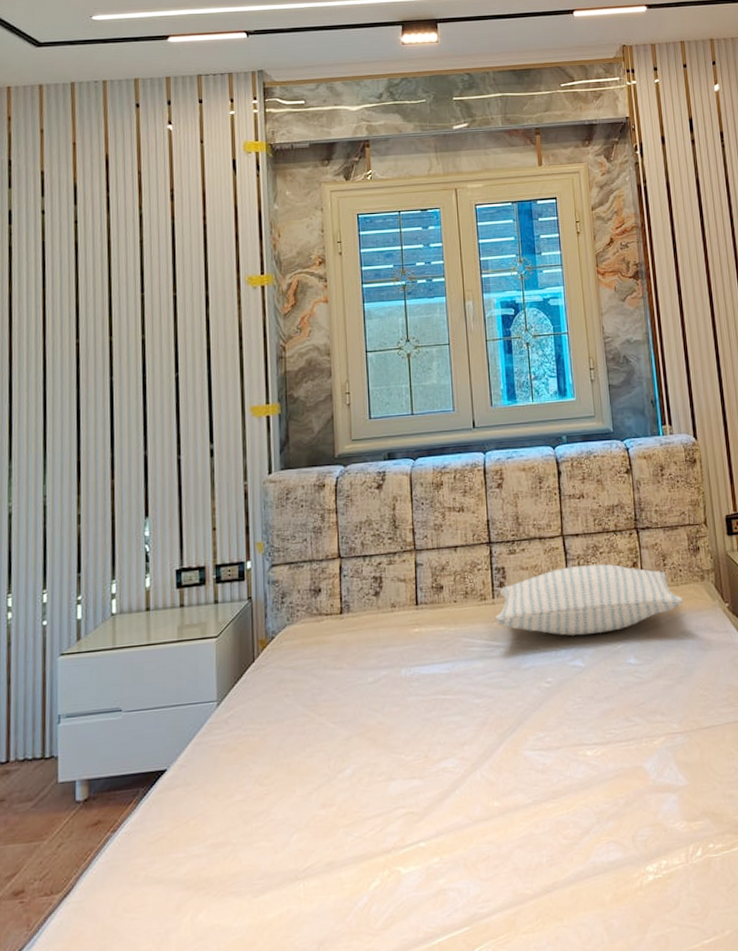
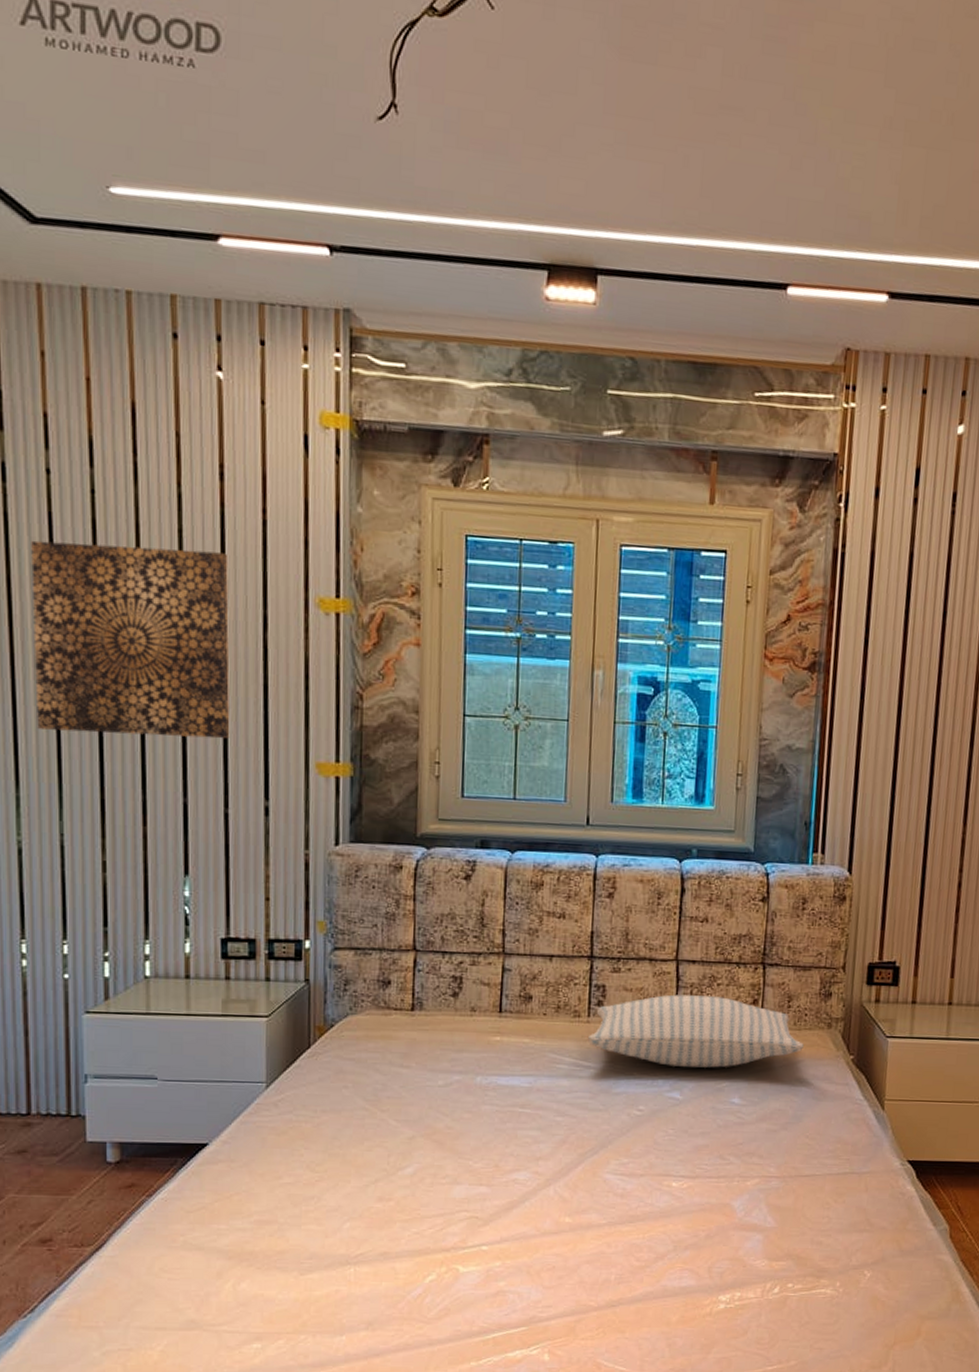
wall art: none [27,253,181,411] -> present [31,540,230,739]

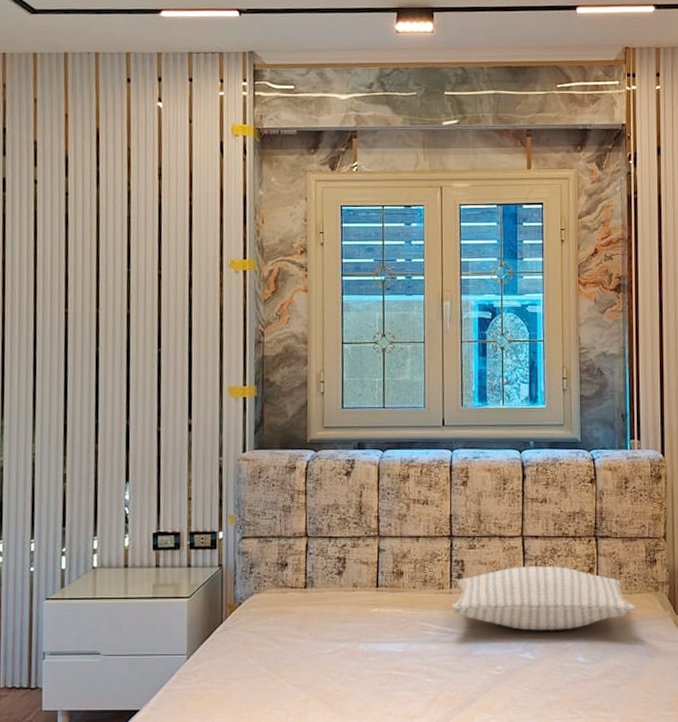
wall art: present [31,540,230,739] -> none [19,231,164,374]

